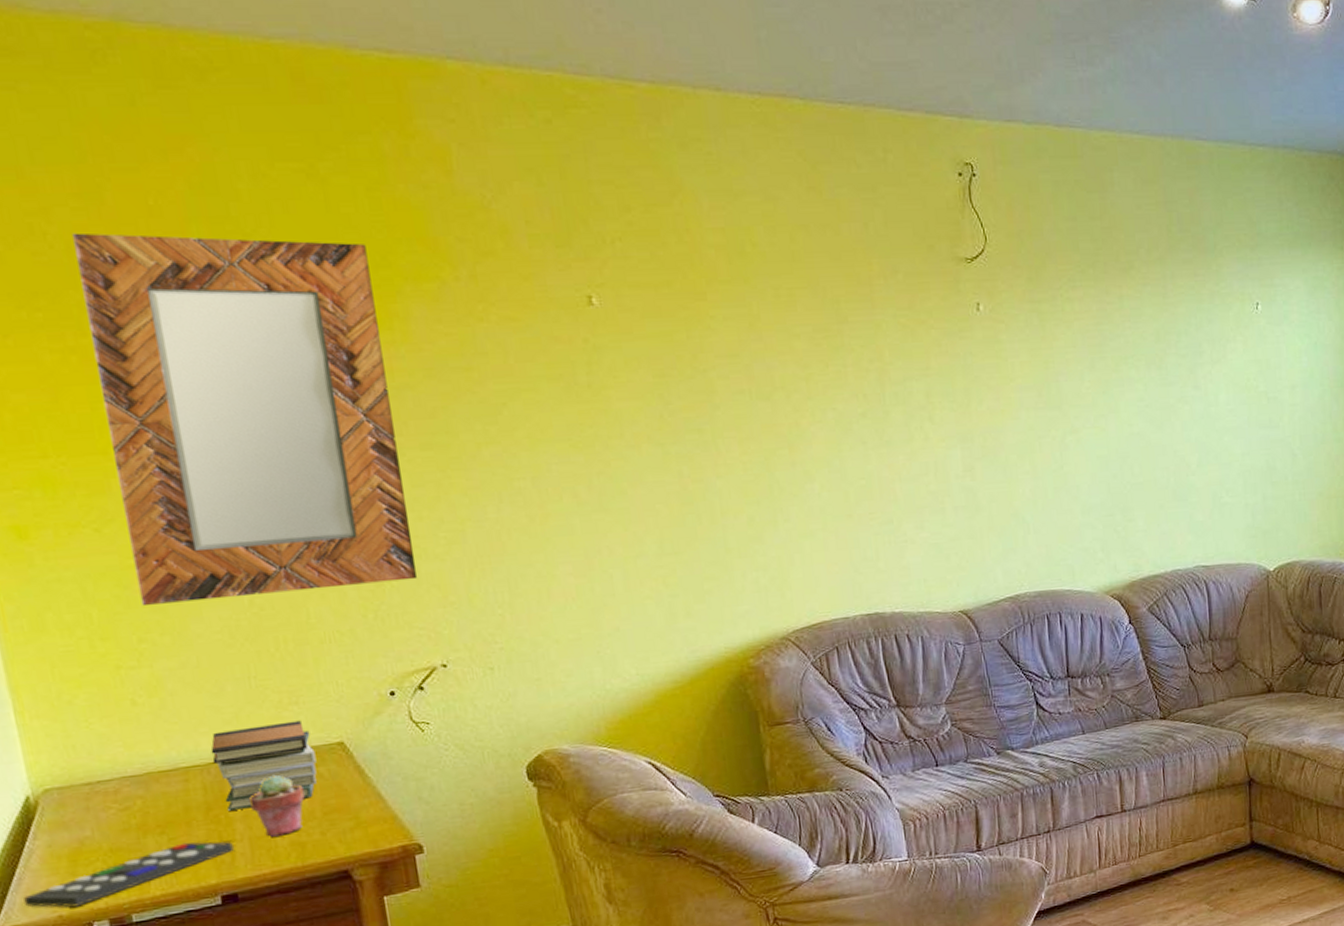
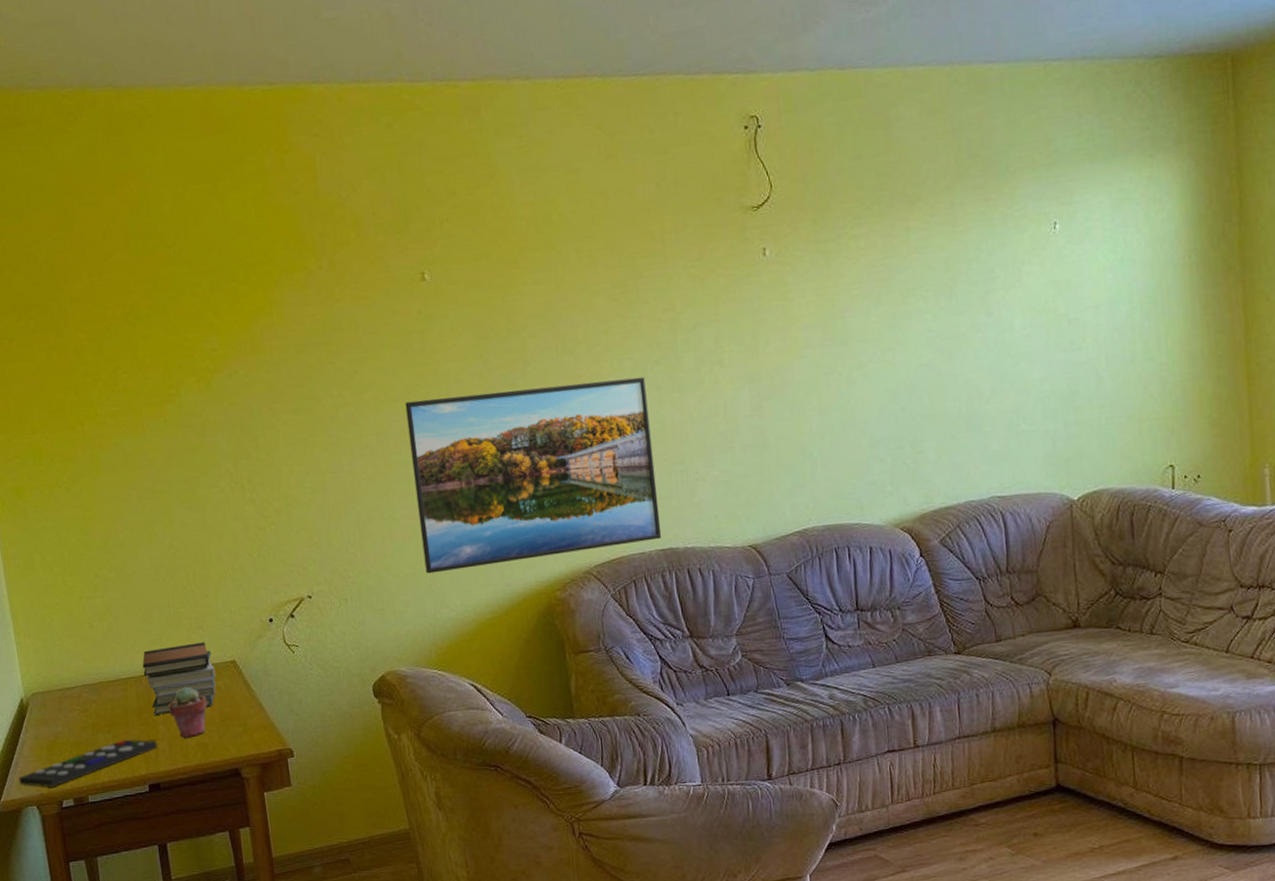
home mirror: present [72,233,417,605] -> none [54,245,290,548]
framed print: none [567,429,868,639] -> present [405,376,662,574]

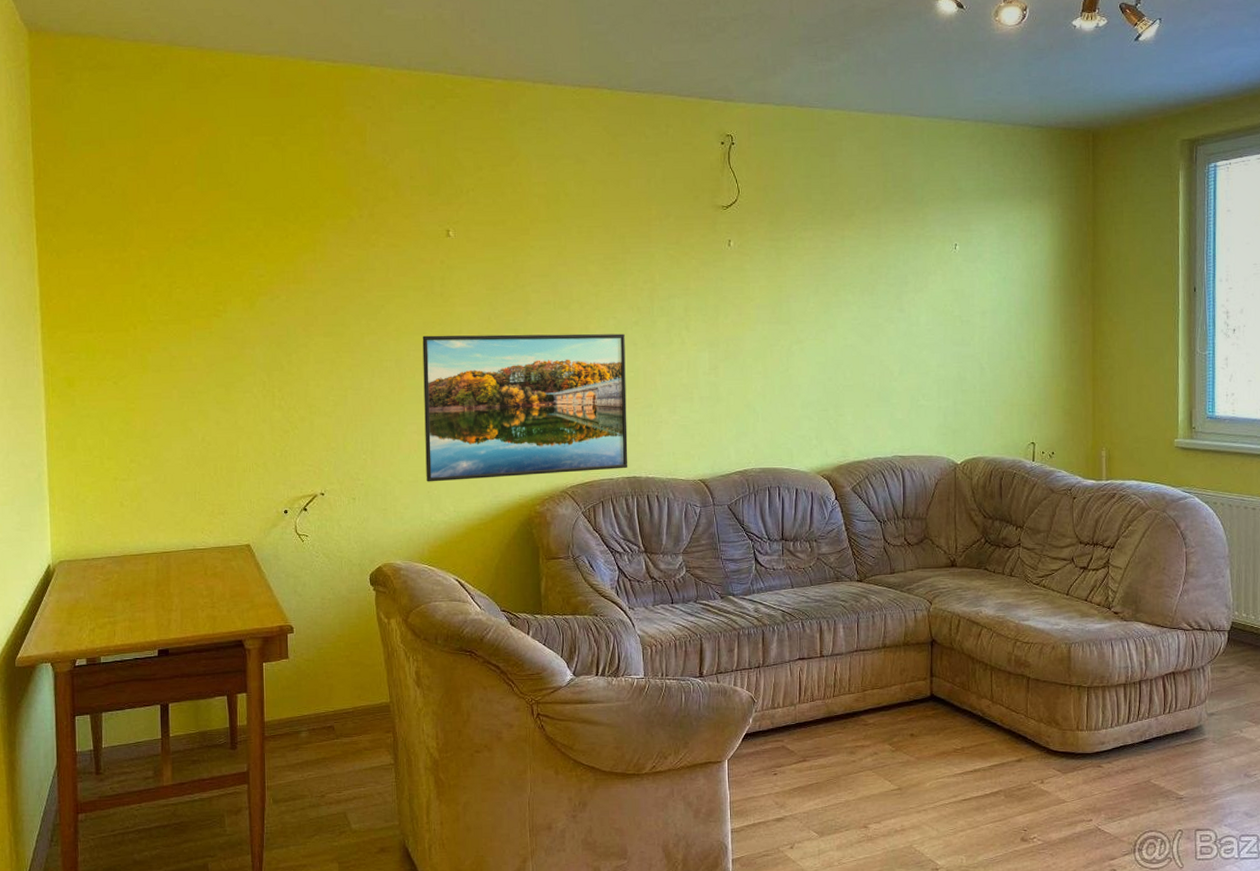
remote control: present [19,739,157,788] -> none [37,608,170,647]
book stack: present [142,642,216,715] -> none [165,526,231,588]
potted succulent: present [168,686,208,738] -> none [184,564,220,610]

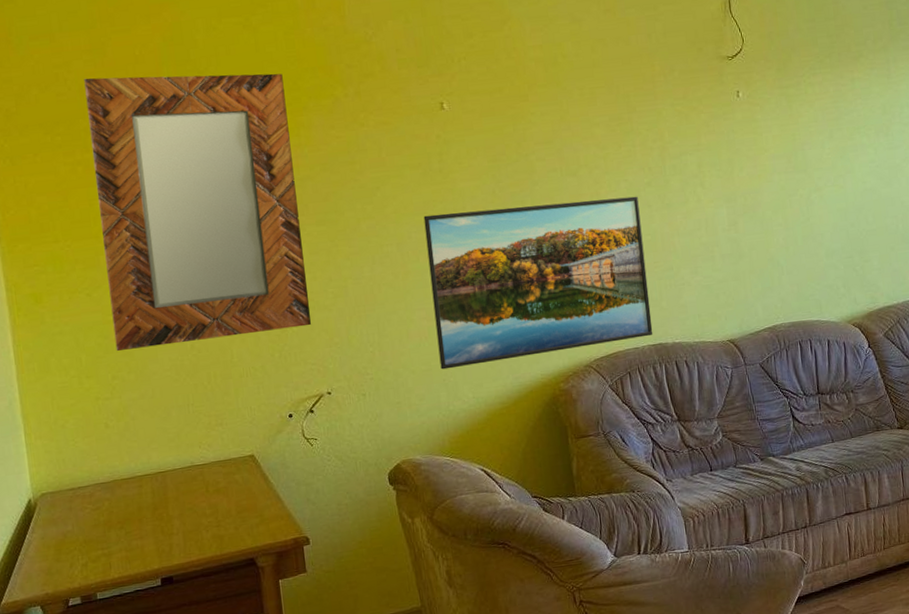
home mirror: none [127,183,312,437] -> present [84,73,312,351]

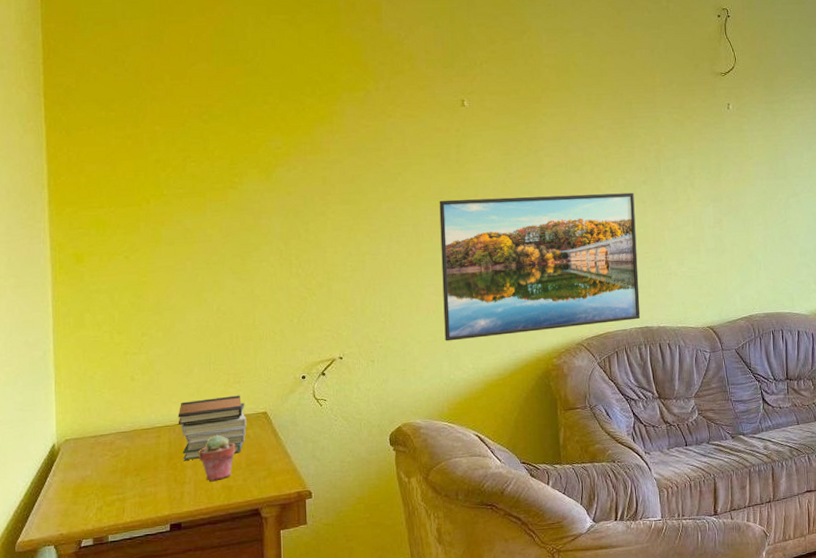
home mirror: present [84,73,312,351] -> none [140,61,330,310]
book stack: none [159,438,234,510] -> present [178,395,247,460]
potted succulent: none [184,481,224,531] -> present [198,434,236,481]

